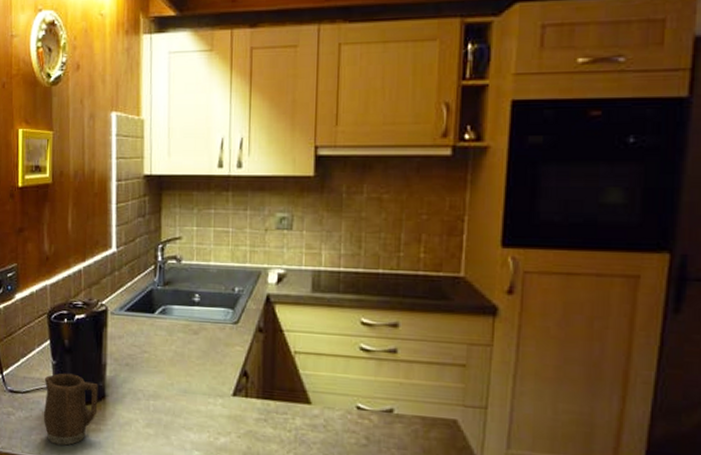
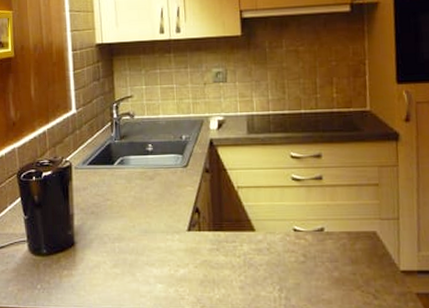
mug: present [43,373,98,446] -> none [17,226,68,293]

